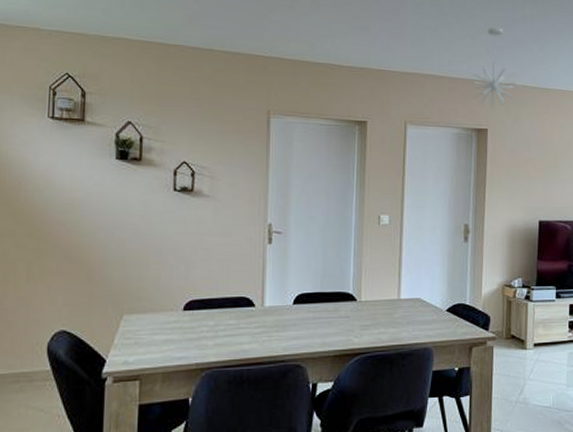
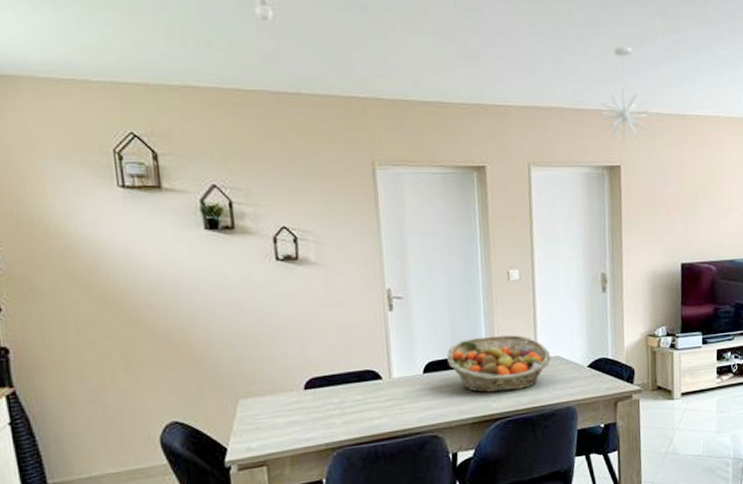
fruit basket: none [317,274,413,328] -> present [447,334,551,393]

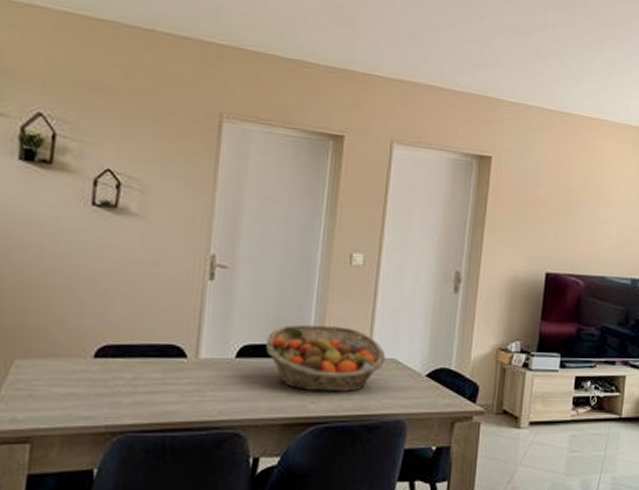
pendant light: present [600,46,648,141] -> none [476,33,529,131]

